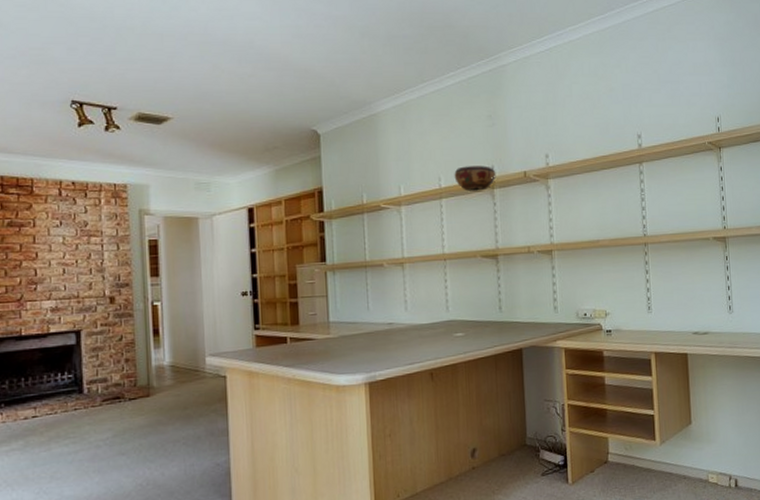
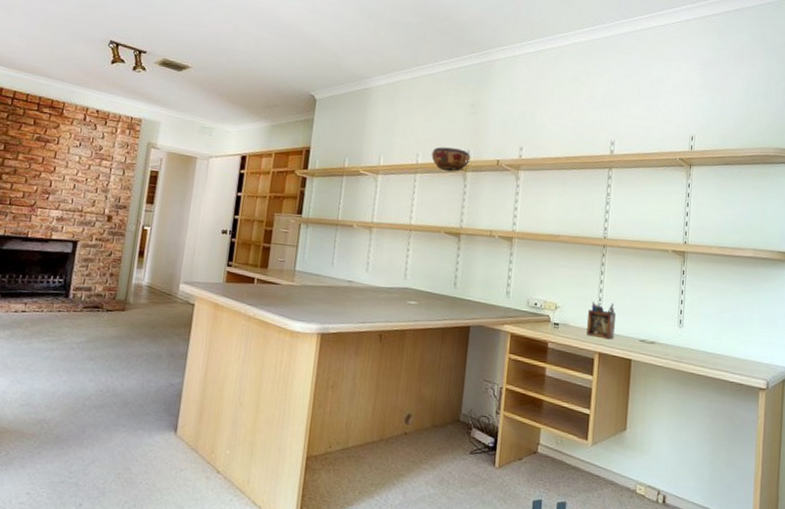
desk organizer: none [638,300,667,338] -> present [586,301,616,340]

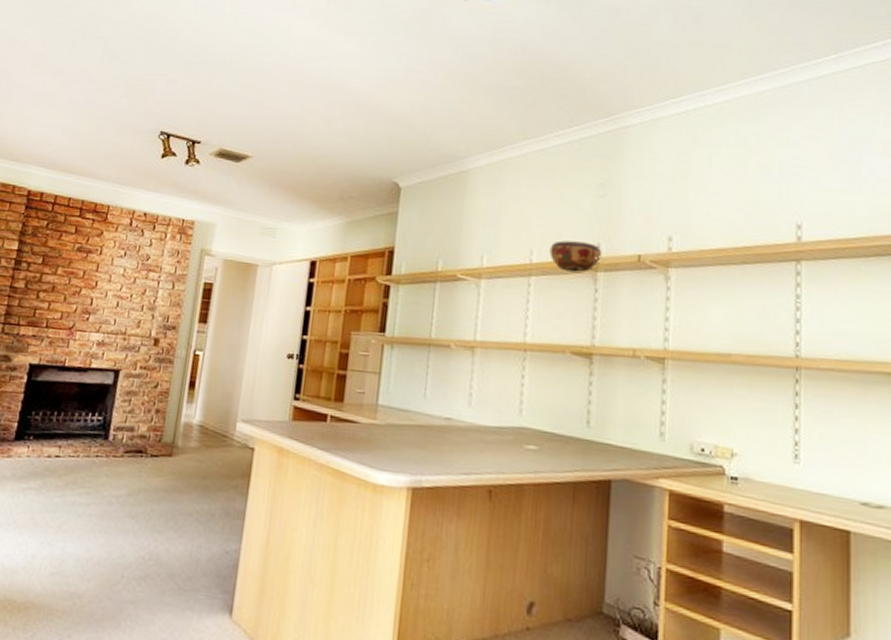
desk organizer: present [586,301,616,340] -> none [778,446,821,502]

